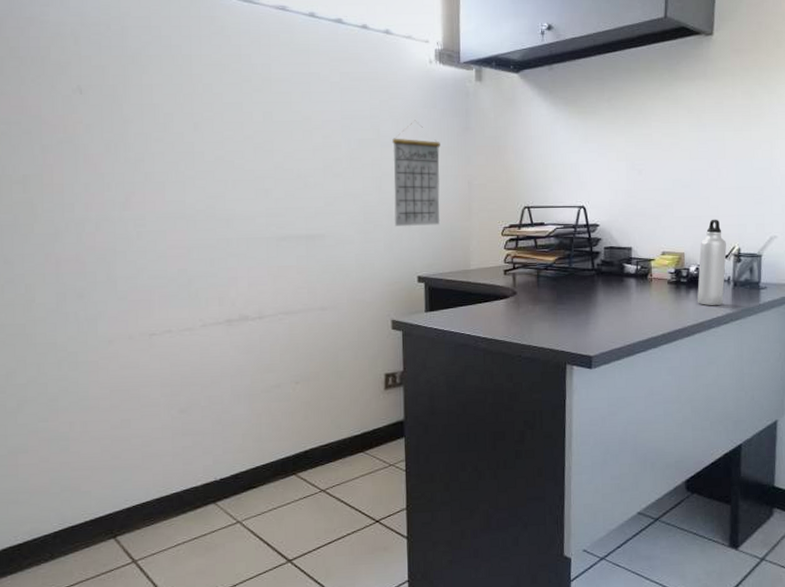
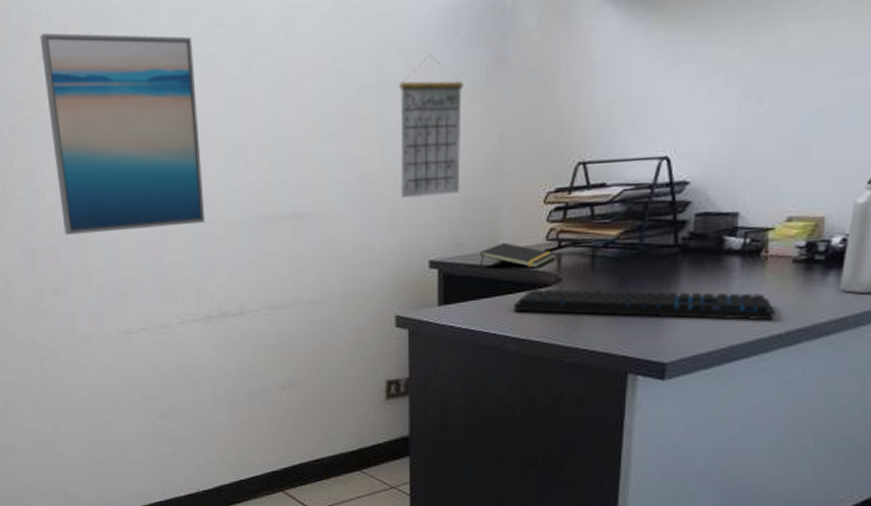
wall art: none [78,70,229,245] -> present [40,33,206,235]
notepad: none [456,263,511,284] -> present [479,242,555,269]
keyboard: none [482,300,660,325] -> present [513,289,775,321]

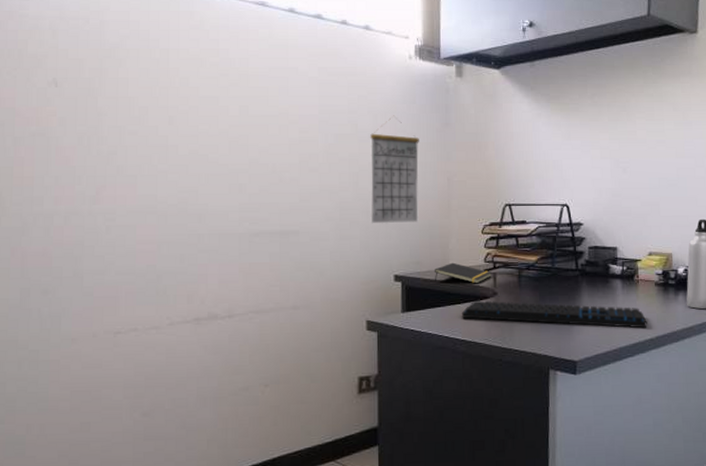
wall art: present [40,33,206,235] -> none [54,63,201,240]

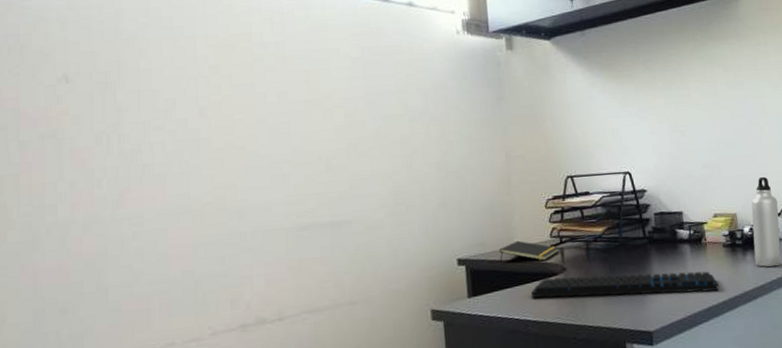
calendar: present [370,115,419,223] -> none [421,92,478,206]

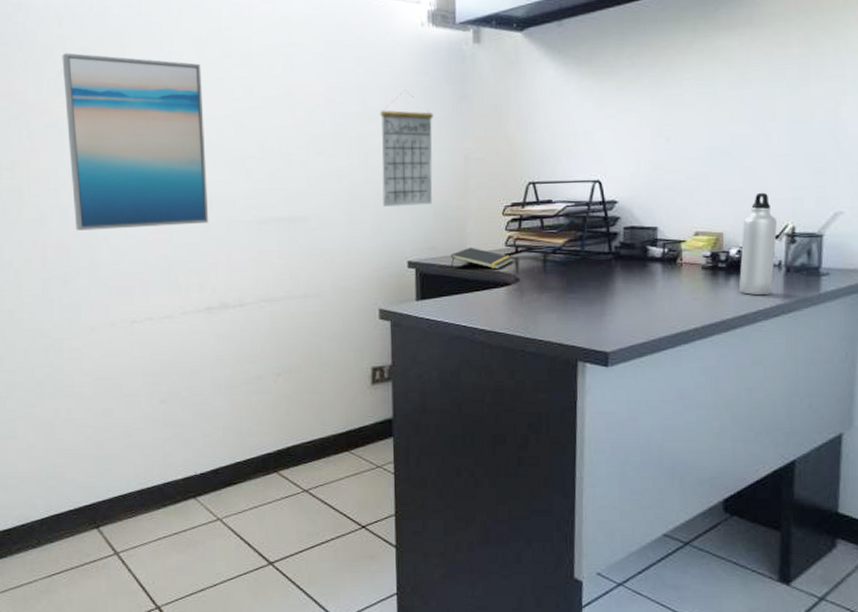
wall art: none [64,57,242,251] -> present [62,53,209,231]
calendar: none [421,92,478,206] -> present [380,89,433,207]
keyboard: present [530,271,719,299] -> none [480,287,692,317]

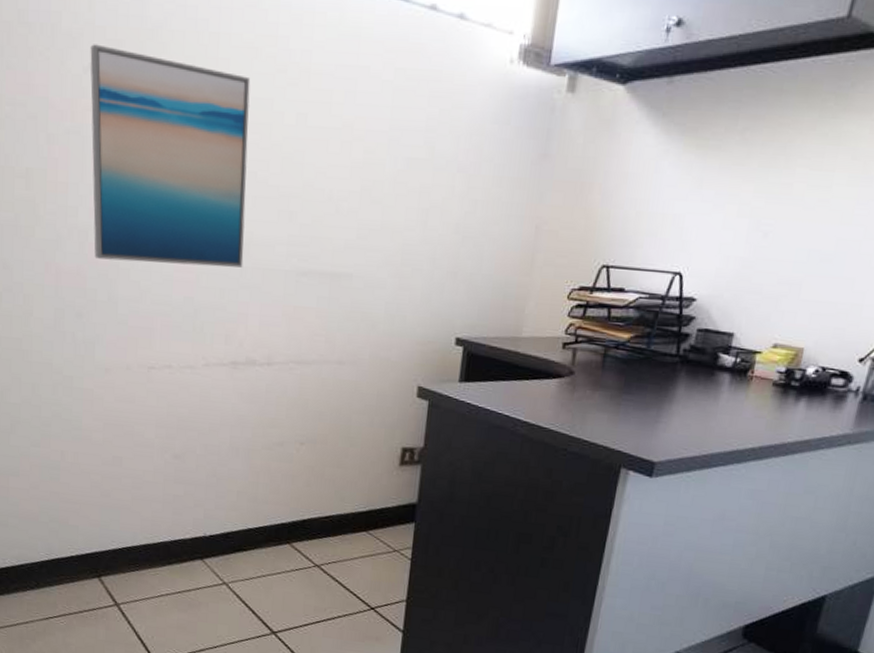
calendar: present [380,89,433,207] -> none [437,138,508,277]
notepad: present [450,247,513,270] -> none [501,330,572,359]
water bottle: present [738,192,777,296] -> none [807,308,865,422]

